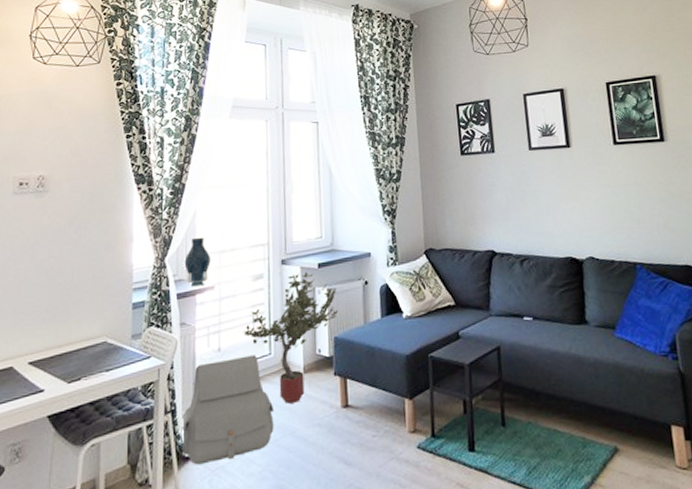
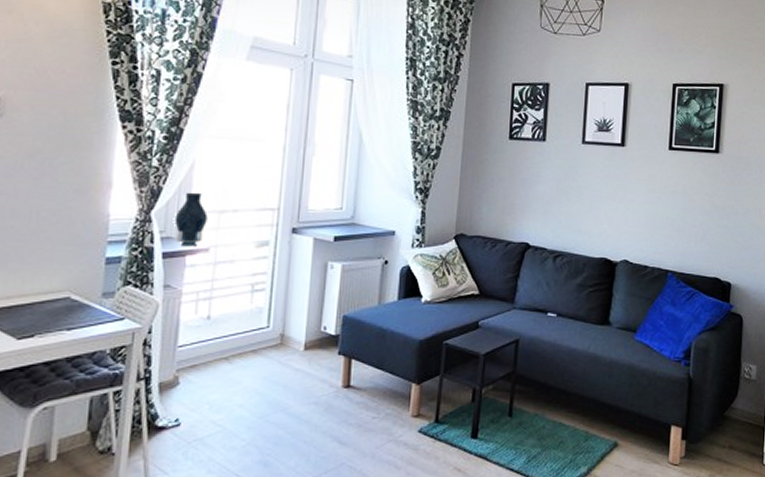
satchel: present [181,355,275,465] -> none [154,326,267,436]
potted tree: present [243,272,339,404] -> none [239,244,352,379]

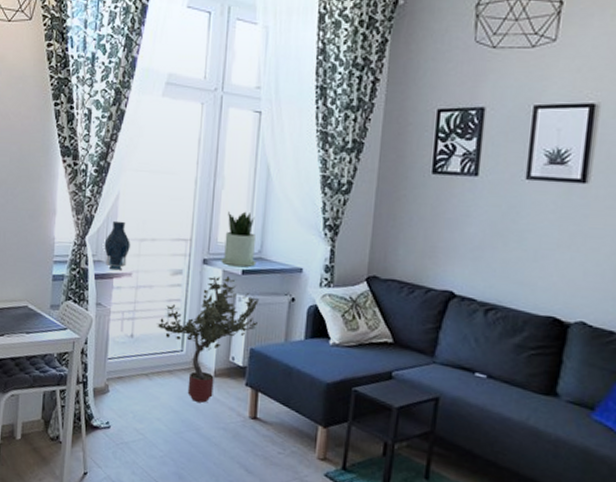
potted tree: none [239,244,352,379] -> present [157,276,259,403]
planter: none [311,177,349,234] -> present [221,211,257,268]

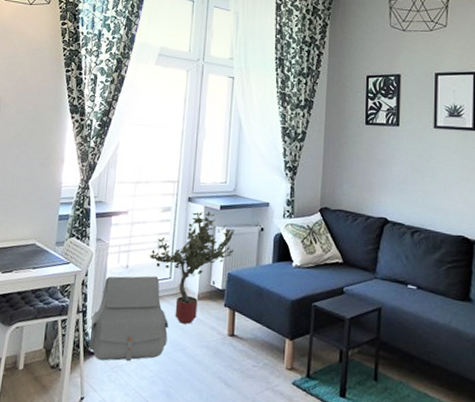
satchel: none [90,345,181,439] -> present [88,275,169,362]
vase: present [104,220,130,271] -> none [104,166,127,210]
planter: present [221,211,257,268] -> none [203,157,232,204]

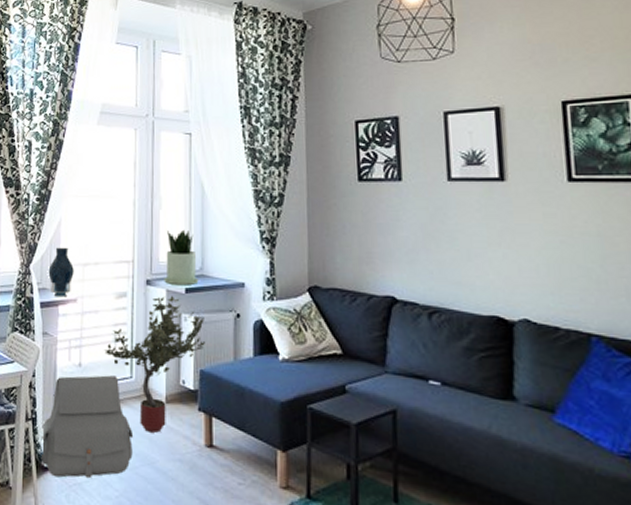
vase: none [104,166,127,210] -> present [48,247,74,297]
planter: none [203,157,232,204] -> present [164,229,199,286]

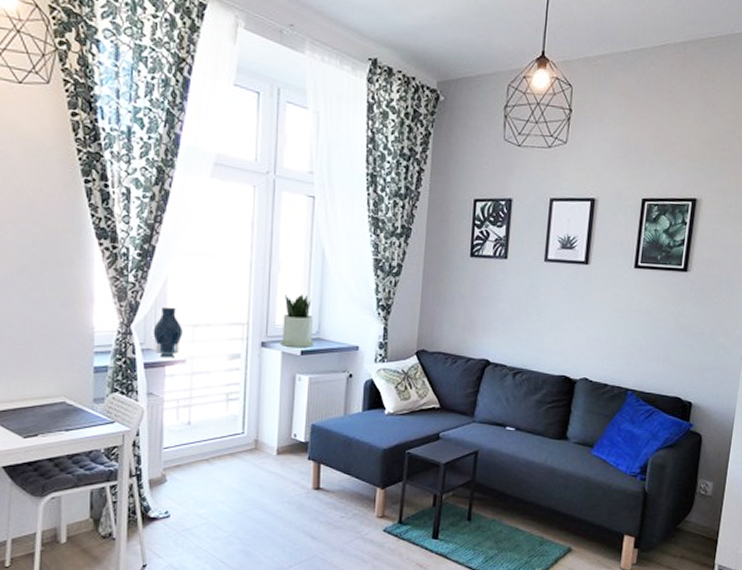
satchel: present [40,375,134,479] -> none [146,432,244,526]
potted tree: present [105,296,206,433] -> none [216,358,319,480]

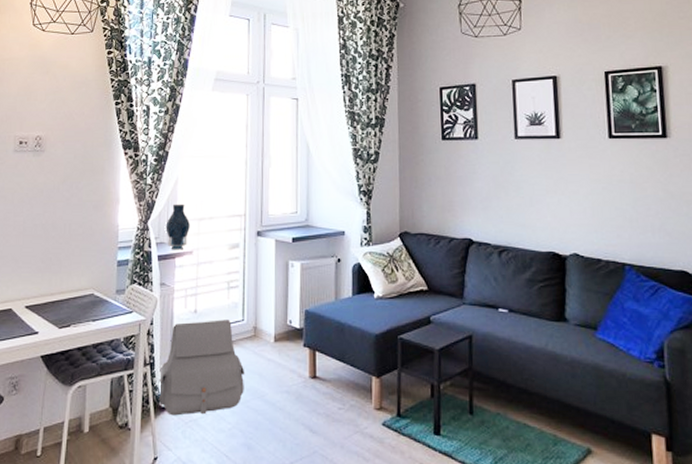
satchel: none [146,432,244,526] -> present [158,319,245,416]
planter: present [279,294,315,348] -> none [273,185,304,236]

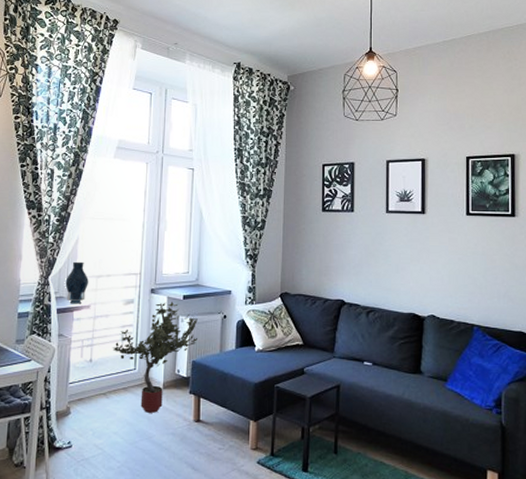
satchel: present [158,319,245,416] -> none [53,368,135,455]
potted tree: none [218,245,311,369] -> present [113,302,198,413]

